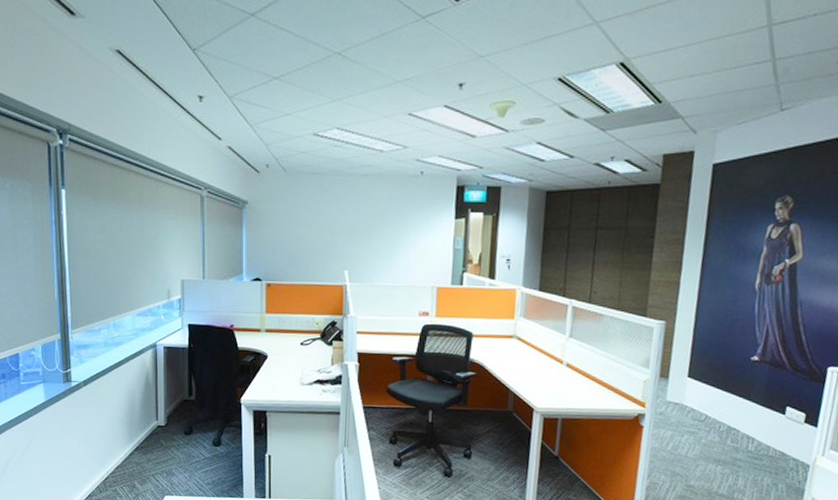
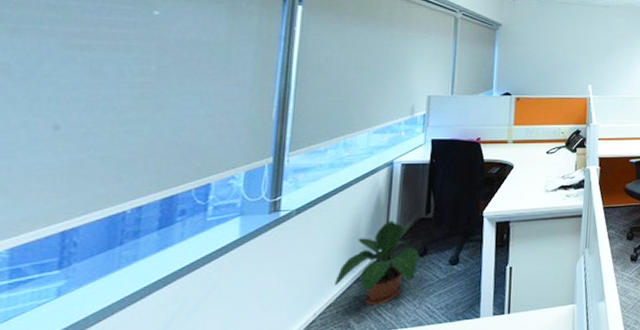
potted plant: none [119,399,188,473] -> present [334,220,421,306]

